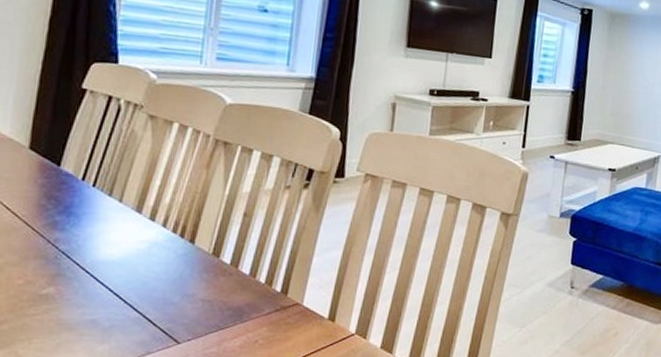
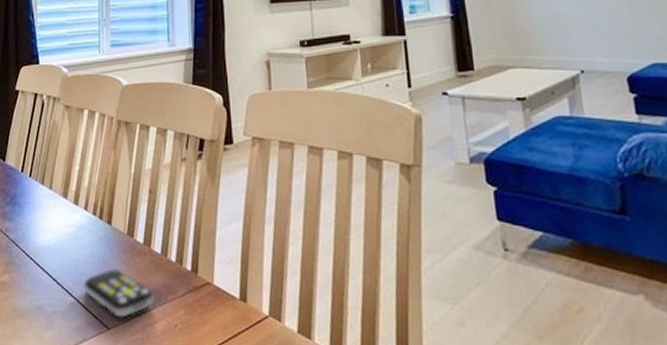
remote control: none [152,287,235,333] -> present [83,269,153,318]

